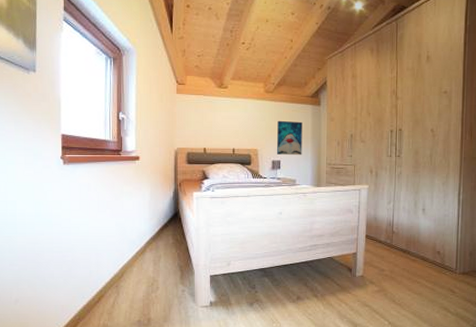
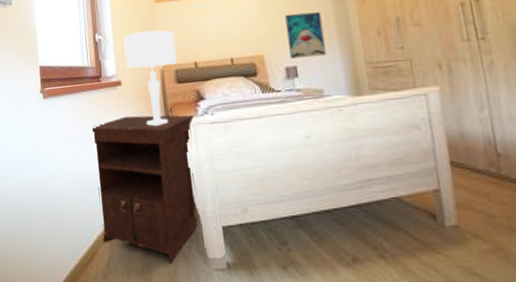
nightstand: none [109,186,198,304] -> present [92,115,198,265]
table lamp: none [145,116,190,196] -> present [124,30,177,126]

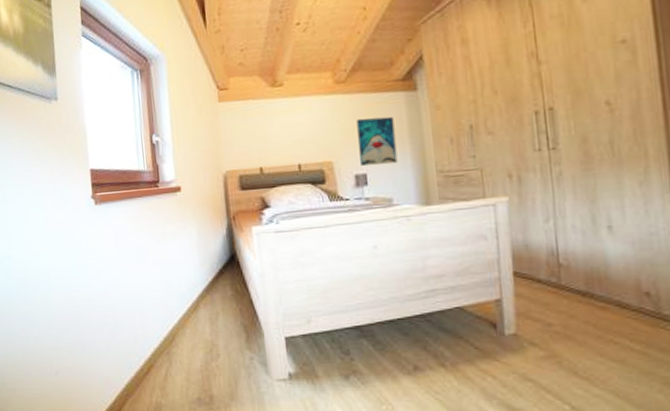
nightstand: present [92,115,198,265] -> none [149,223,260,376]
table lamp: present [124,30,177,126] -> none [184,132,241,235]

